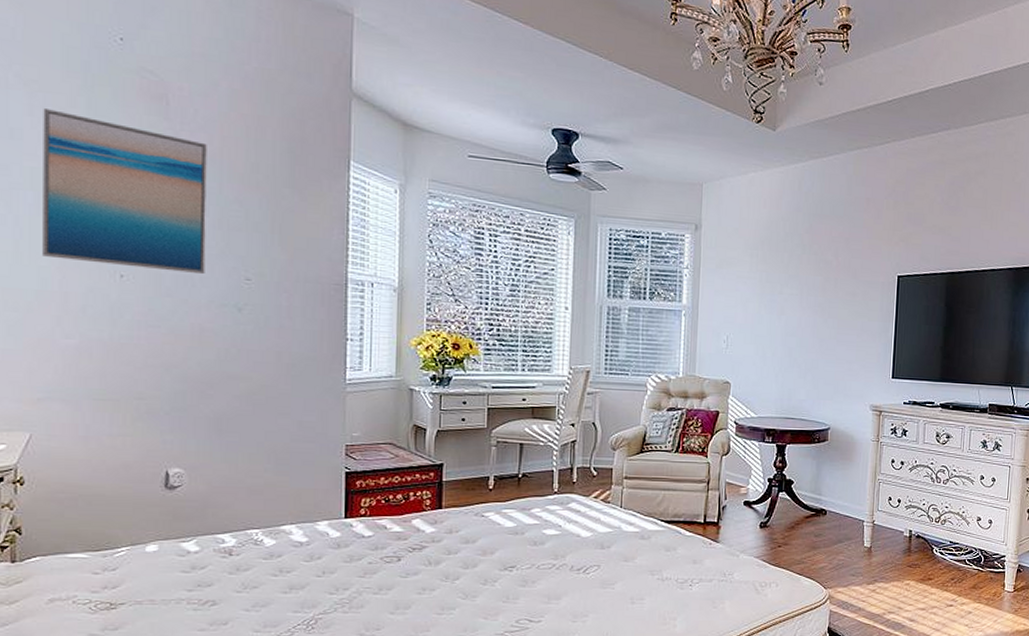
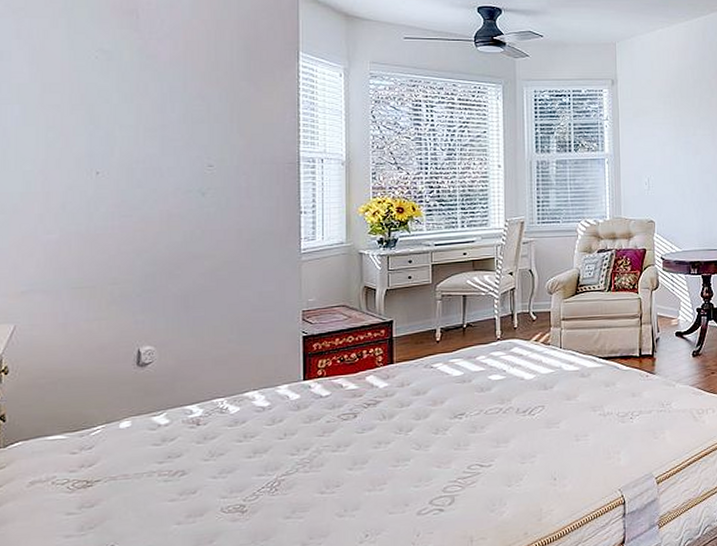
wall art: present [43,109,207,275] -> none [27,32,172,165]

